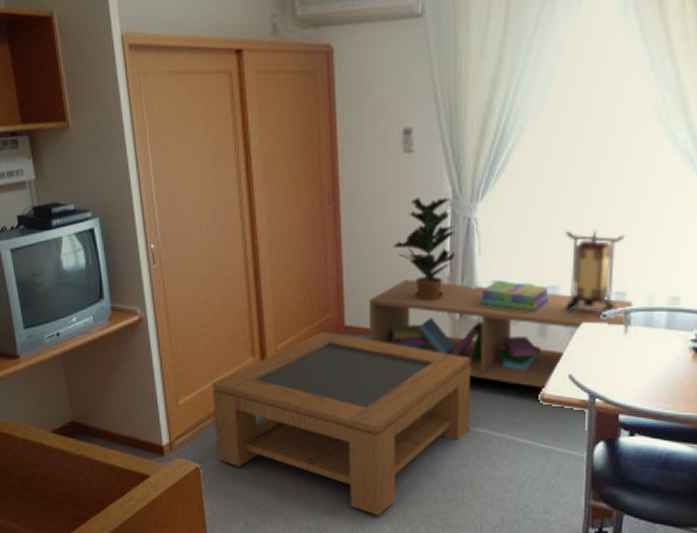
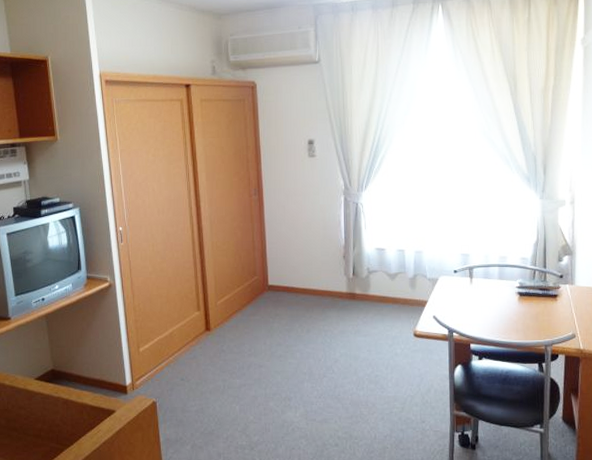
coffee table: present [212,331,471,516] -> none [166,289,364,433]
storage bench: present [368,279,632,388] -> none [285,249,475,327]
potted plant: present [393,196,456,302] -> none [303,188,348,265]
stack of books: present [479,280,550,313] -> none [367,248,417,271]
lantern: present [564,230,625,318] -> none [424,210,466,273]

